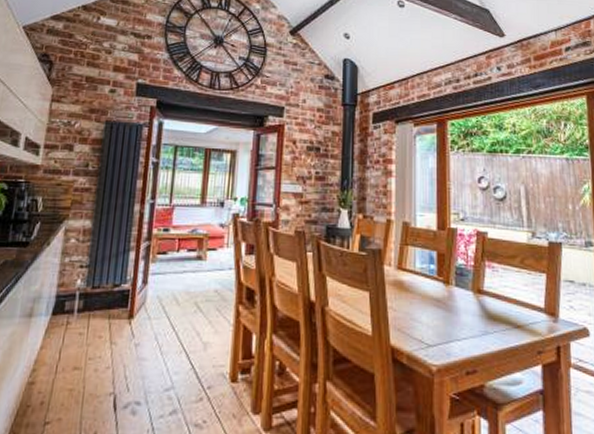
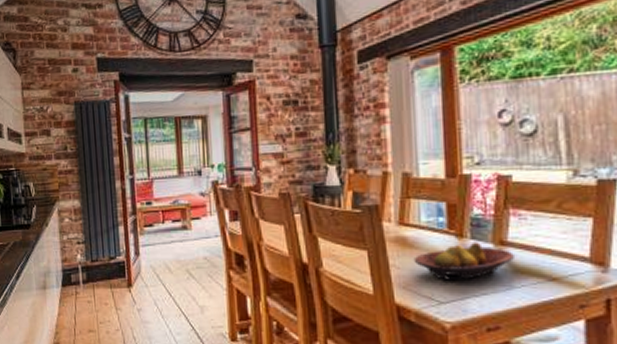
fruit bowl: none [408,289,488,325] -> present [413,241,514,280]

